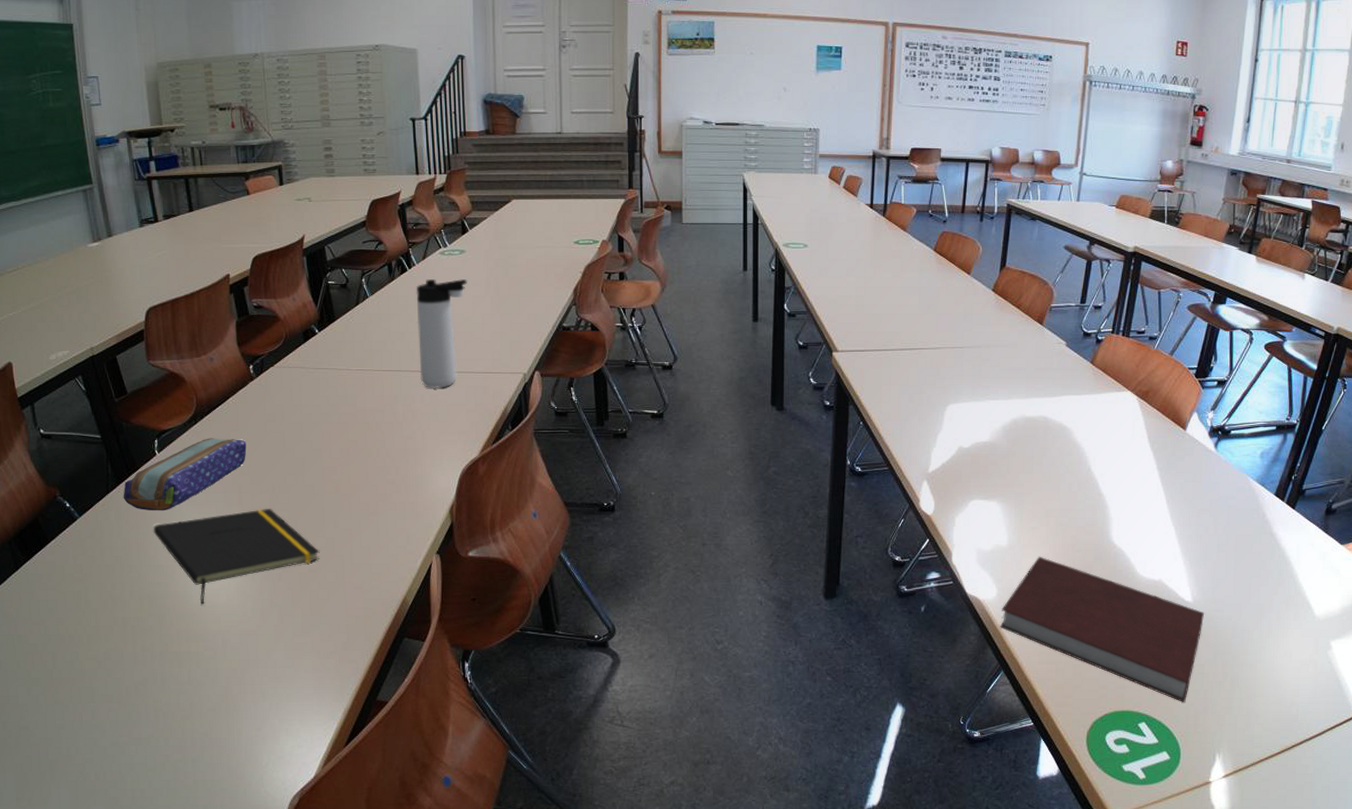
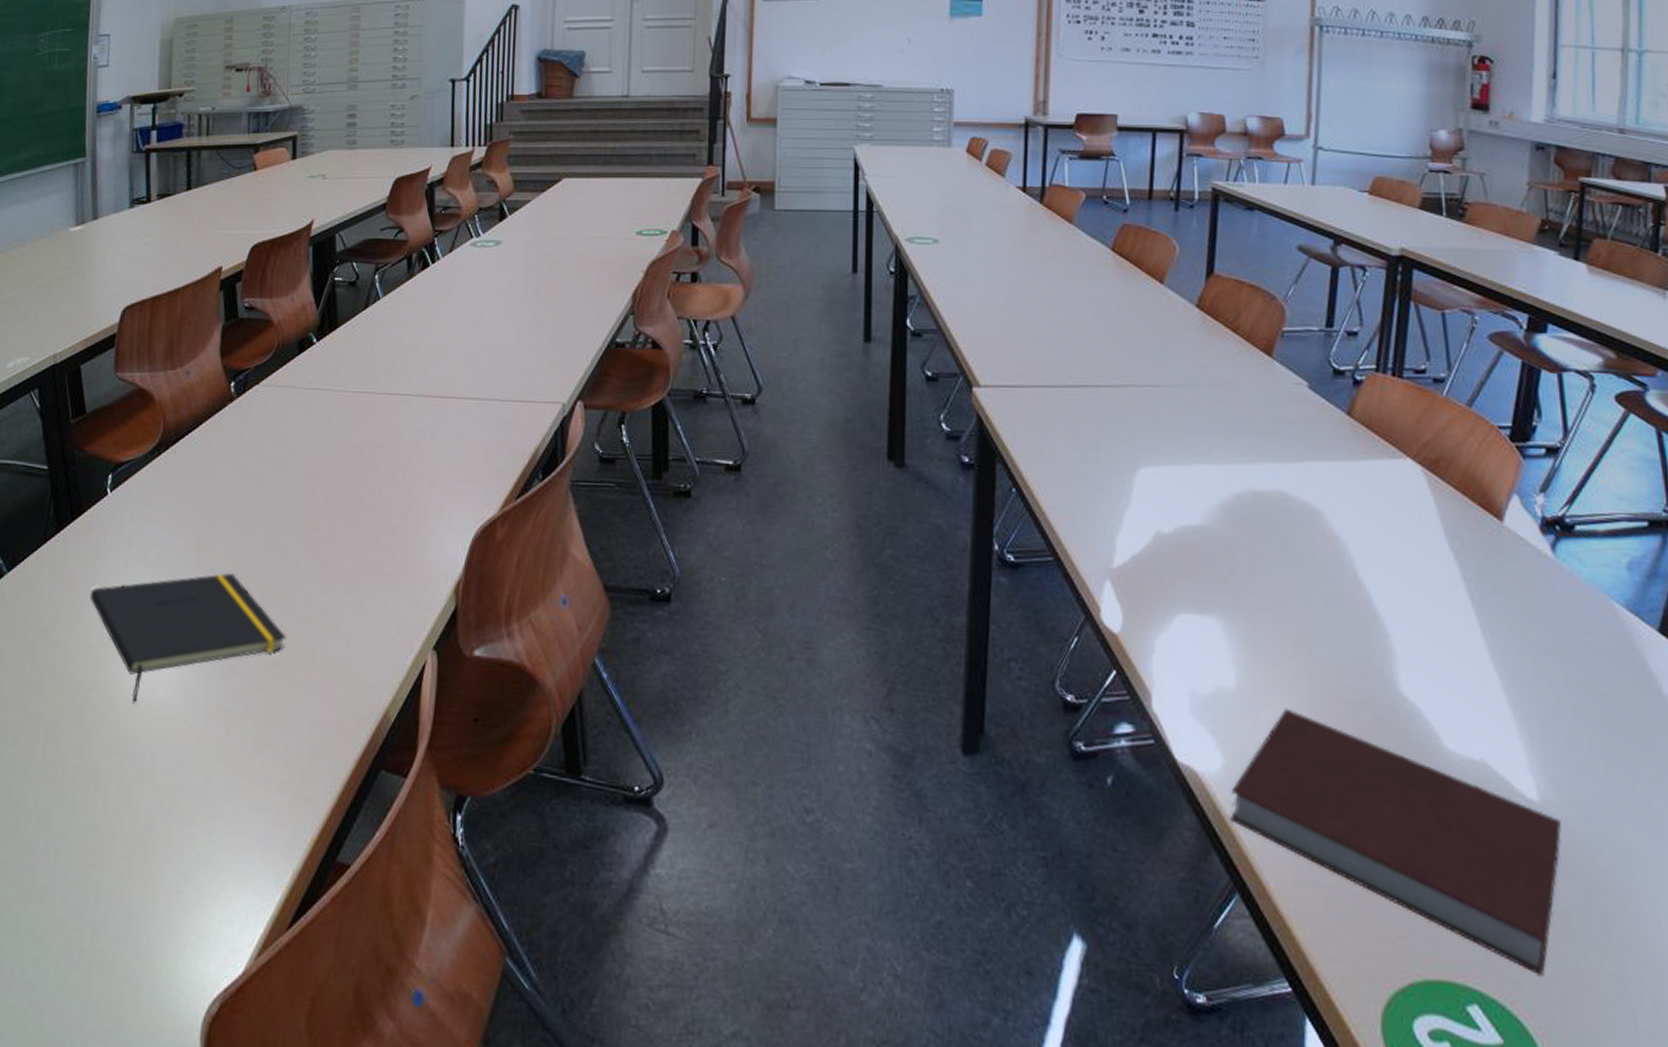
pencil case: present [123,438,247,510] -> none [61,475,215,569]
thermos bottle: present [416,279,467,388] -> none [433,277,501,420]

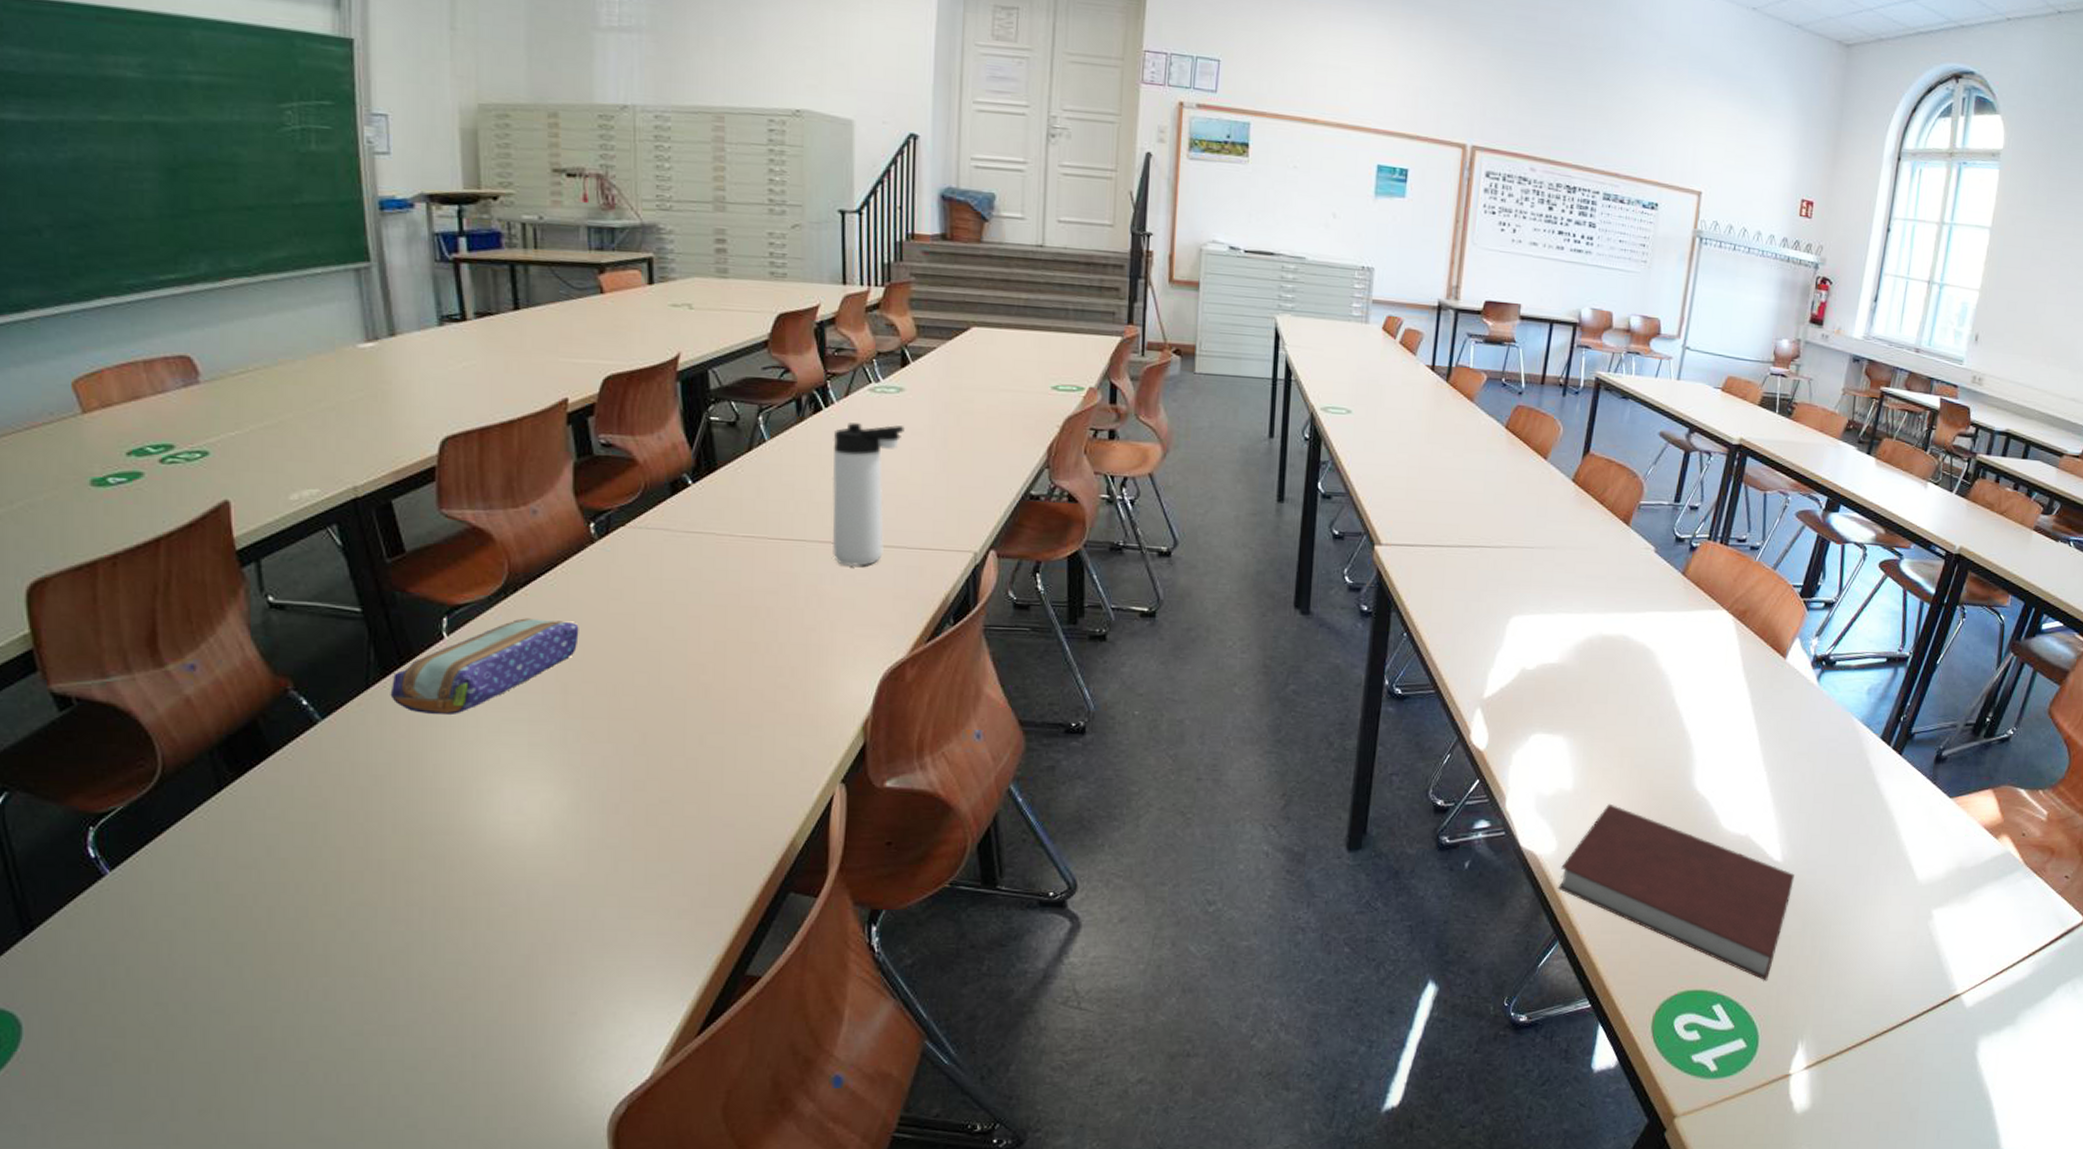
pencil case: none [61,475,215,569] -> present [390,618,579,714]
notepad: present [89,572,287,704] -> none [433,715,677,845]
thermos bottle: none [433,277,501,420] -> present [831,423,905,566]

